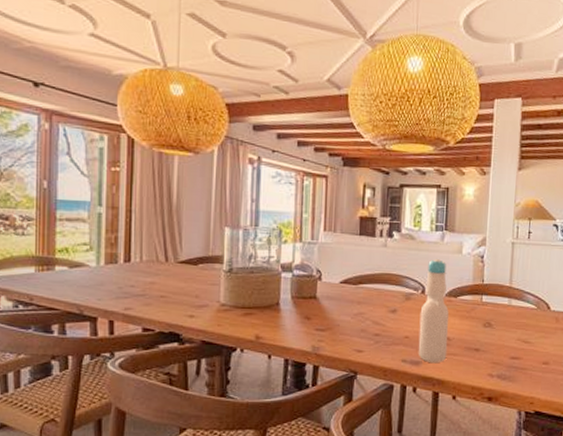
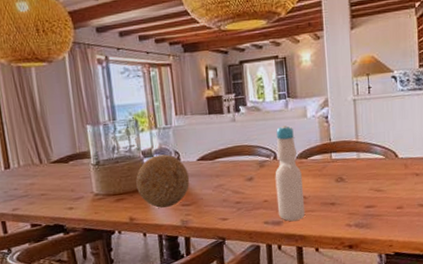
decorative ball: none [269,271,329,330] -> present [136,154,190,208]

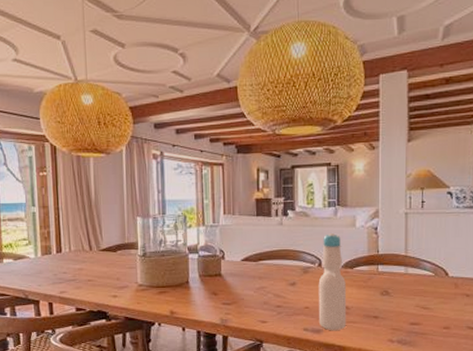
decorative ball: present [136,154,190,208] -> none [180,252,233,305]

